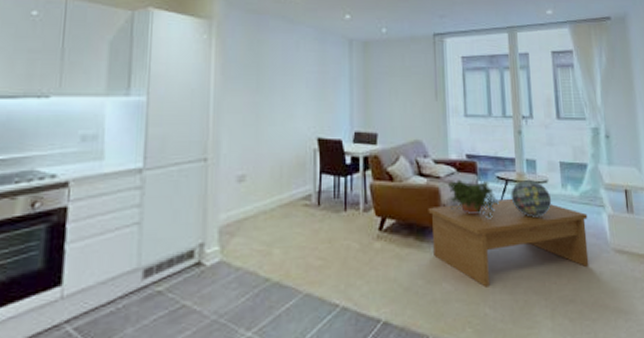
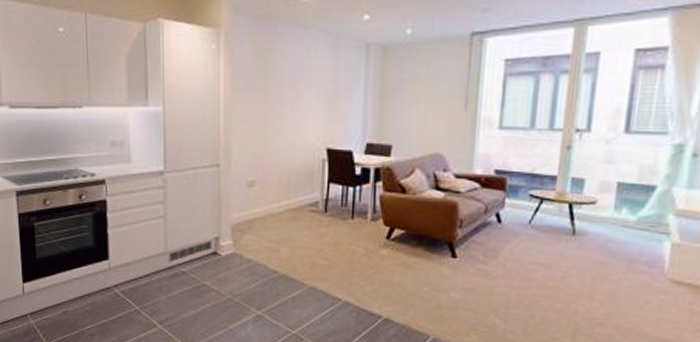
coffee table: present [428,198,589,287] -> none [442,217,643,301]
potted plant: present [448,179,500,219] -> none [467,195,530,237]
decorative sphere: present [511,179,552,217] -> none [544,199,598,239]

